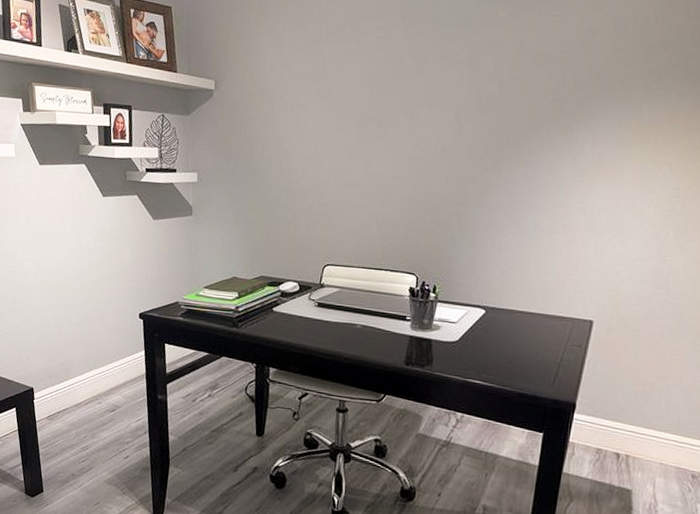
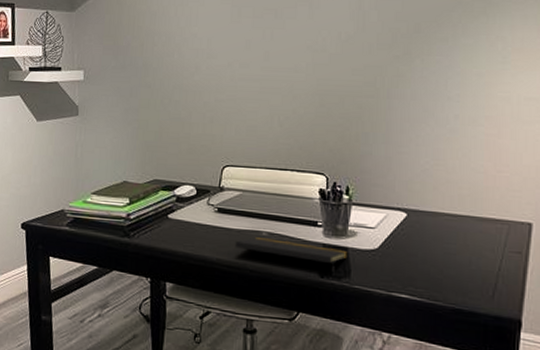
notepad: none [332,329,431,364] -> present [235,237,348,277]

